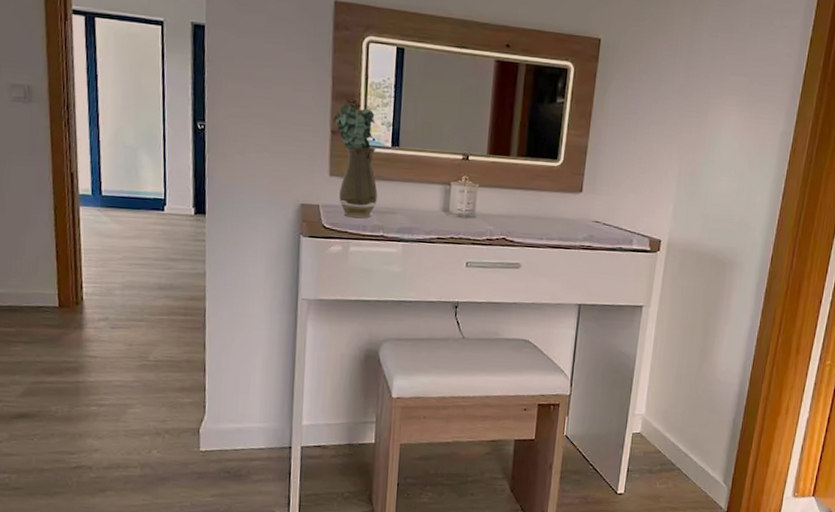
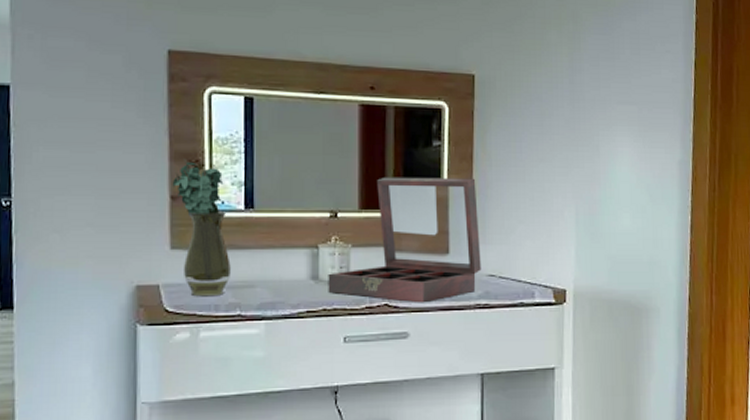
jewelry box: none [456,127,592,240] -> present [328,177,482,303]

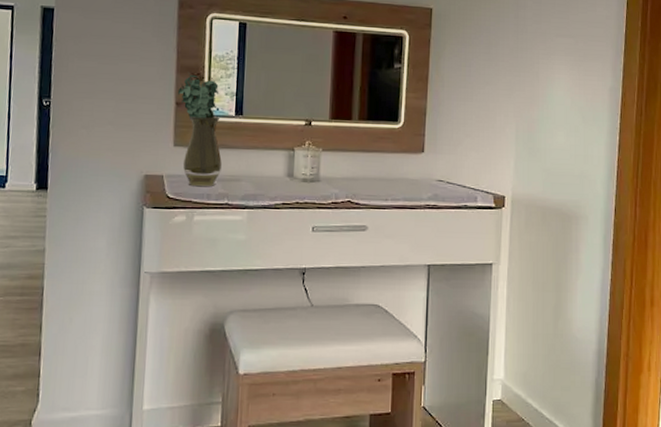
jewelry box: present [328,177,482,303] -> none [301,92,432,202]

